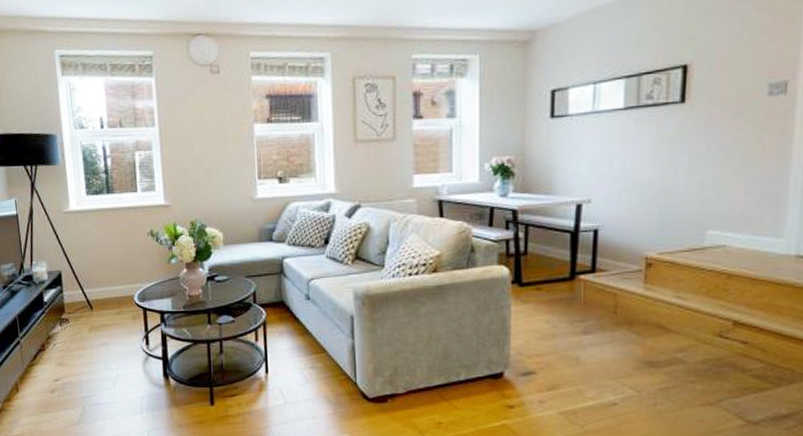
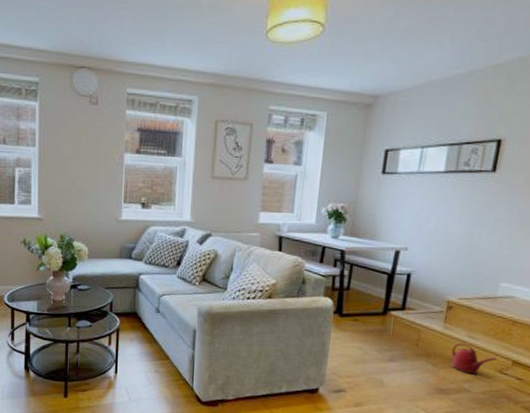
watering can: none [658,305,714,342] -> present [451,343,498,375]

